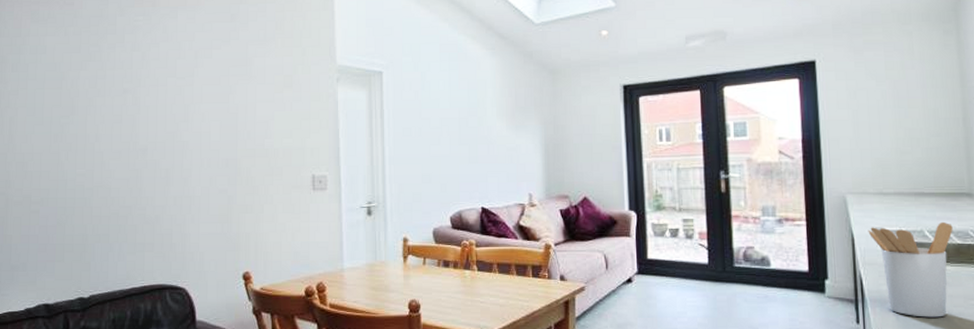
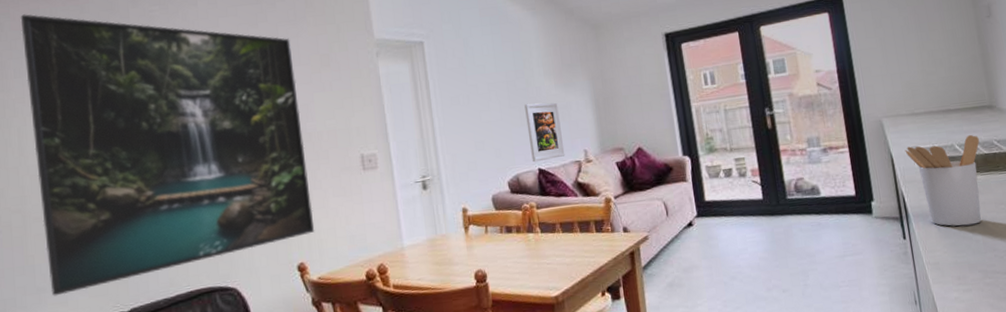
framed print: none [21,14,263,275] -> present [20,14,315,296]
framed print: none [474,141,510,201] -> present [524,102,565,163]

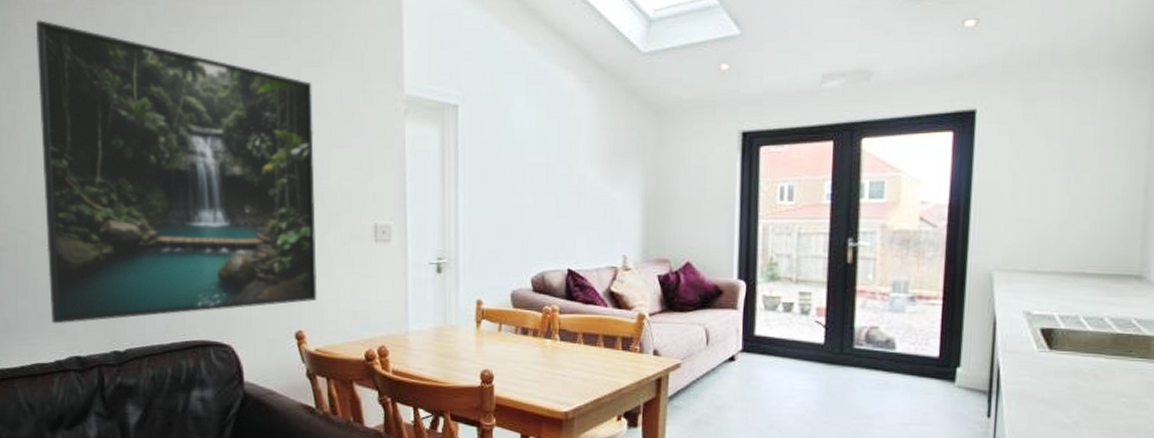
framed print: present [524,102,565,163] -> none [562,192,601,261]
utensil holder: present [905,134,981,226] -> none [1013,307,1114,415]

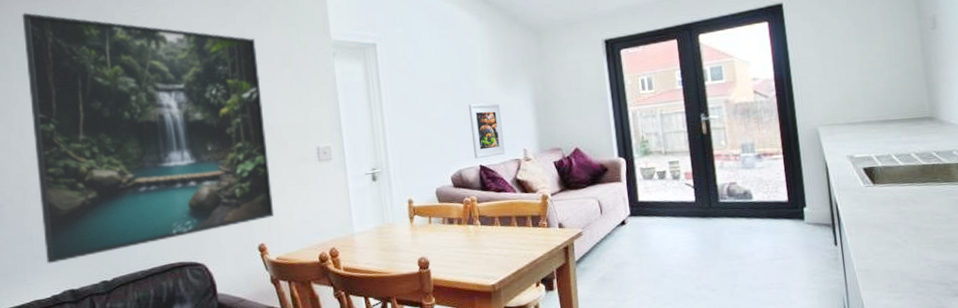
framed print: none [562,192,601,261] -> present [468,103,506,159]

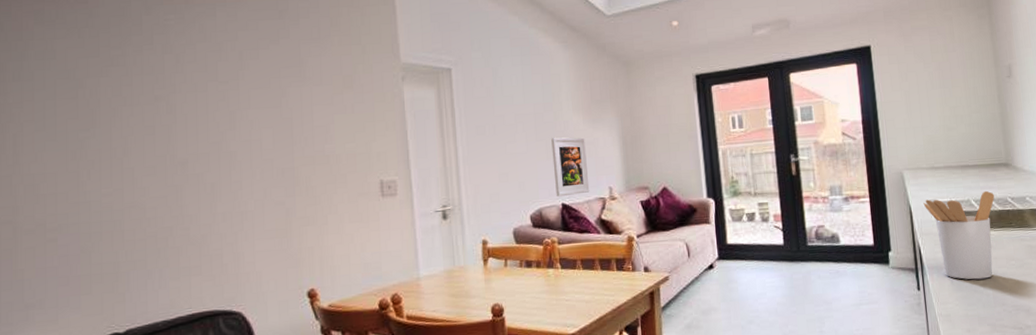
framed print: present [22,13,275,264] -> none [23,14,328,314]
utensil holder: none [840,145,918,235] -> present [923,190,995,280]

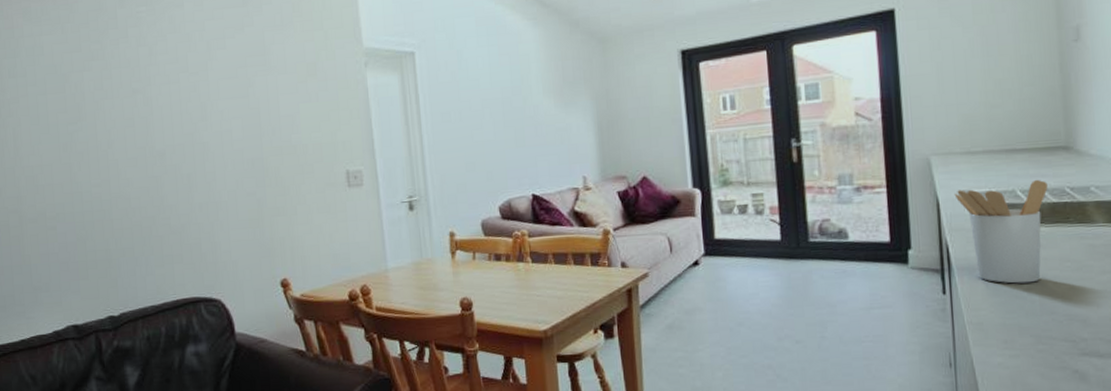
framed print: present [551,137,590,197] -> none [520,123,562,187]

